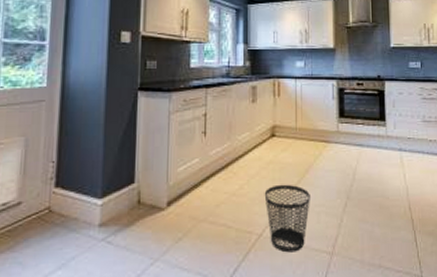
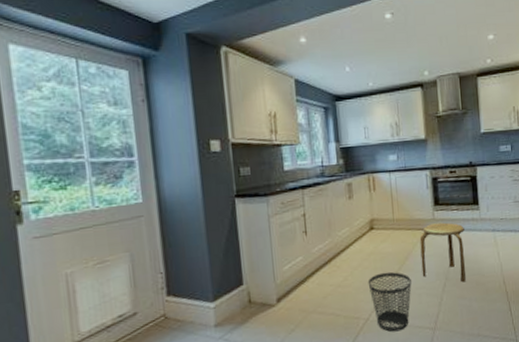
stool: none [322,136,369,204] -> present [419,222,466,283]

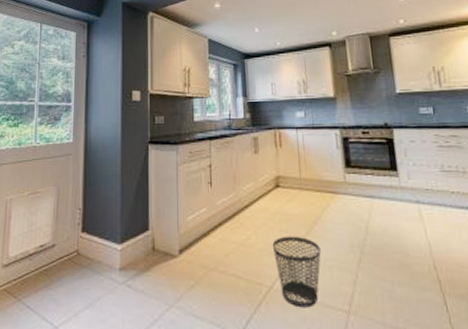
stool: present [419,222,466,283] -> none [329,187,386,260]

